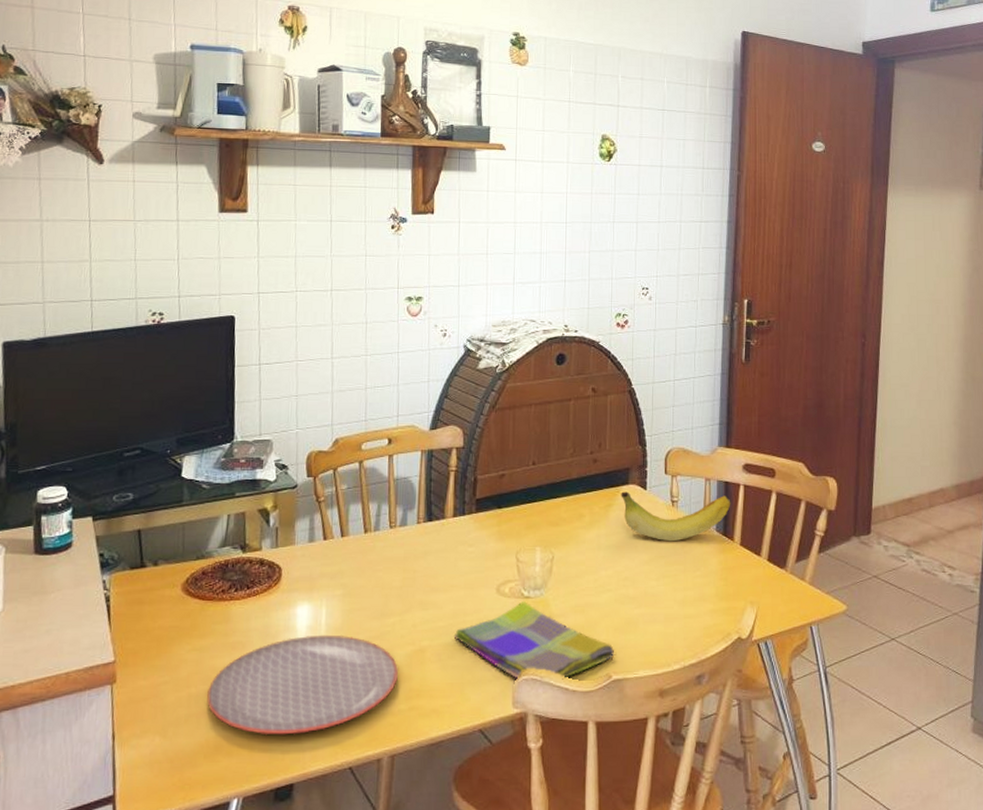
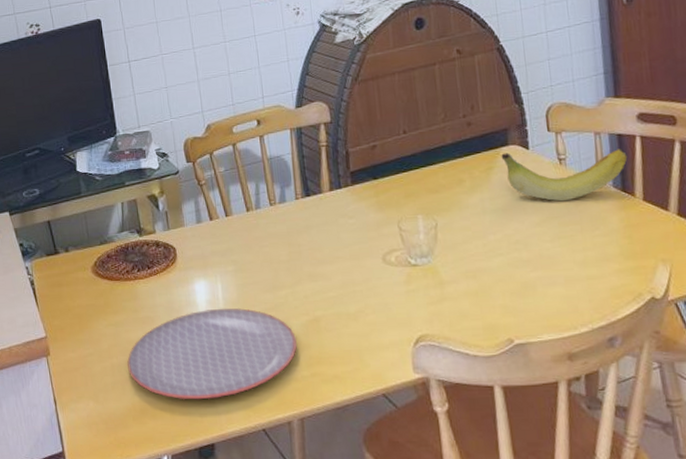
dish towel: present [453,601,614,680] -> none [345,269,514,347]

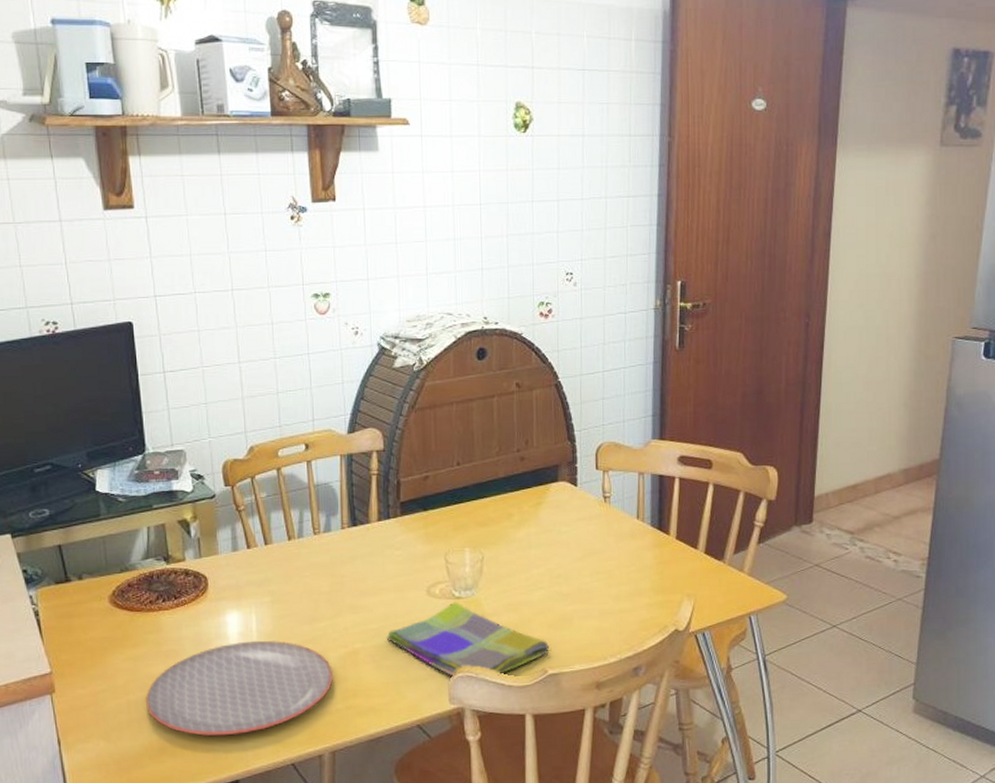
dish towel: none [345,269,514,347] -> present [386,602,549,678]
fruit: present [501,149,628,202] -> none [550,489,666,538]

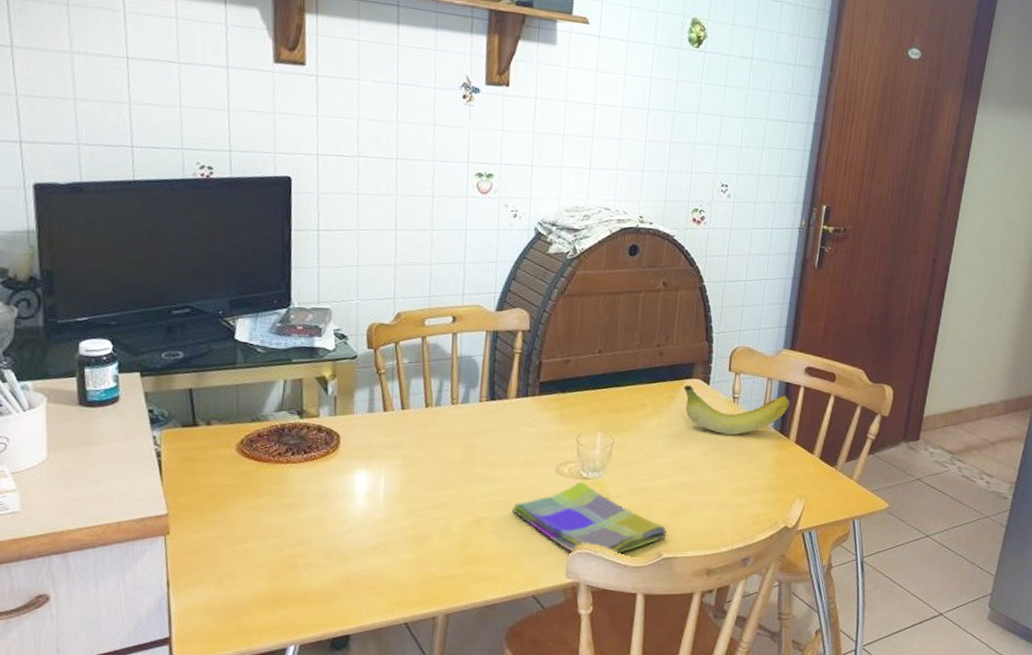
plate: present [146,640,333,736] -> none [263,501,456,591]
fruit: none [550,489,666,538] -> present [684,385,791,436]

